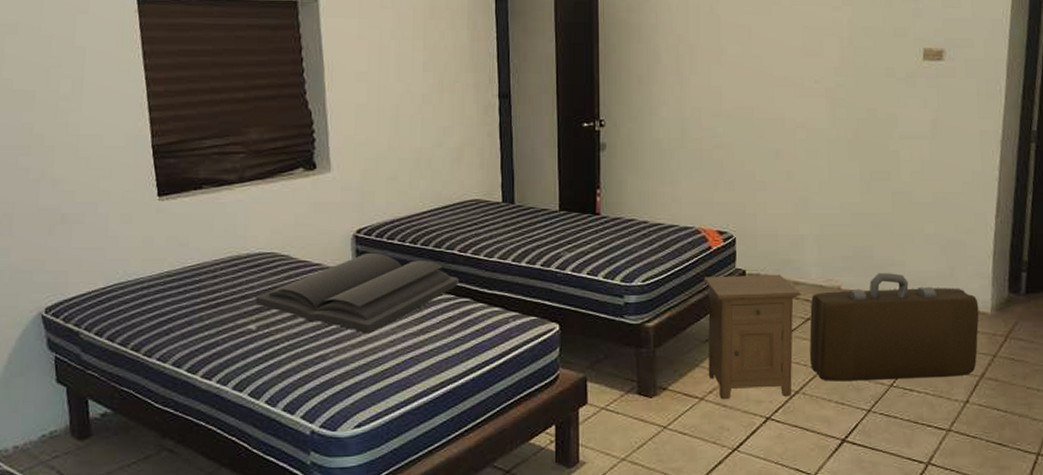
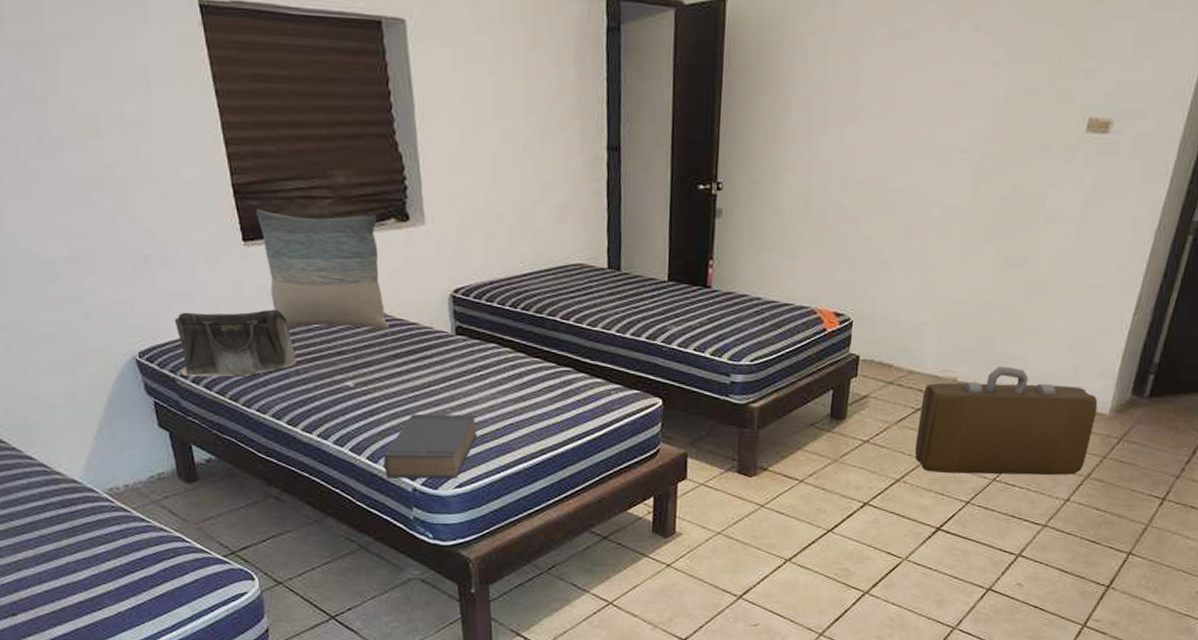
saddlebag: none [84,258,202,329] -> present [174,309,297,378]
pillow: none [172,166,294,274] -> present [255,209,390,330]
towel: present [255,253,459,333] -> none [351,315,560,397]
book: none [282,350,378,422] -> present [384,413,478,479]
nightstand: present [703,274,800,399] -> none [810,359,914,484]

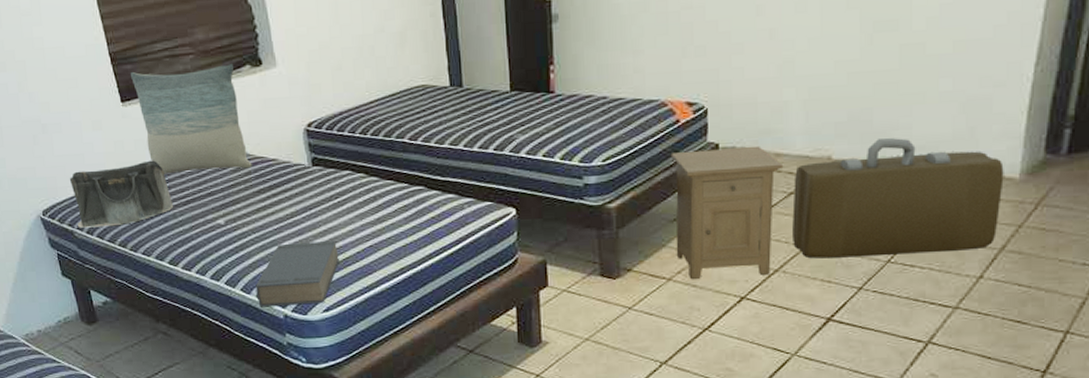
nightstand: none [810,359,914,484] -> present [670,145,782,279]

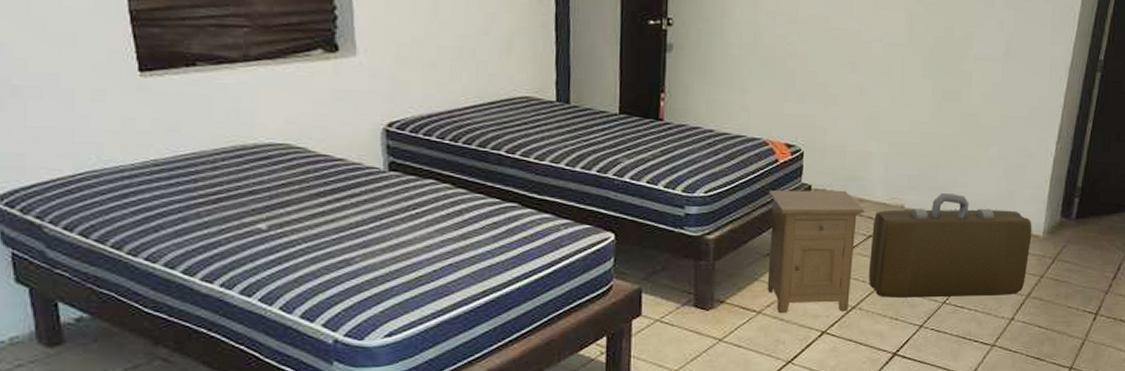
saddlebag: present [69,160,174,228] -> none [45,145,199,223]
pillow: present [130,64,252,174] -> none [156,38,312,167]
book: present [255,240,340,307] -> none [299,255,412,330]

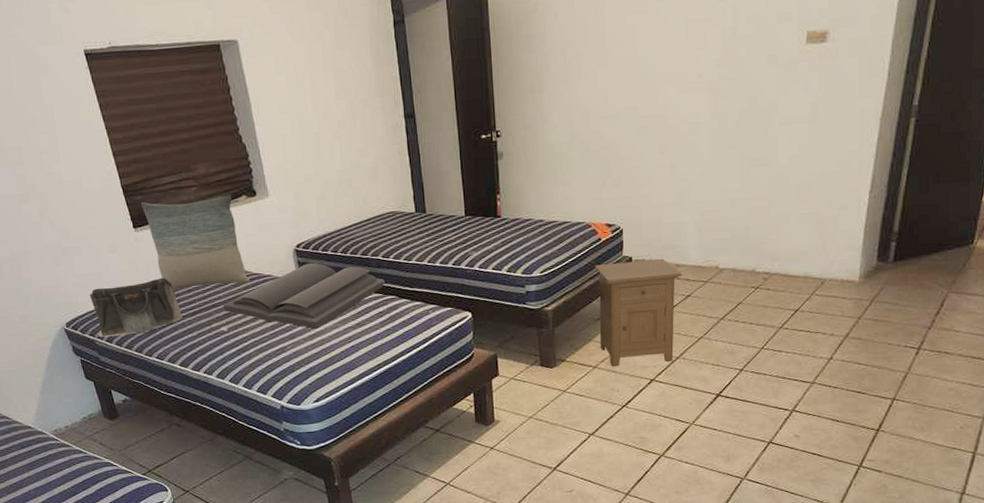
saddlebag: none [45,145,199,223] -> present [89,277,183,337]
pillow: none [156,38,312,167] -> present [140,195,250,290]
towel: none [265,150,505,237] -> present [223,263,385,329]
suitcase: present [869,193,1032,298] -> none [689,251,847,347]

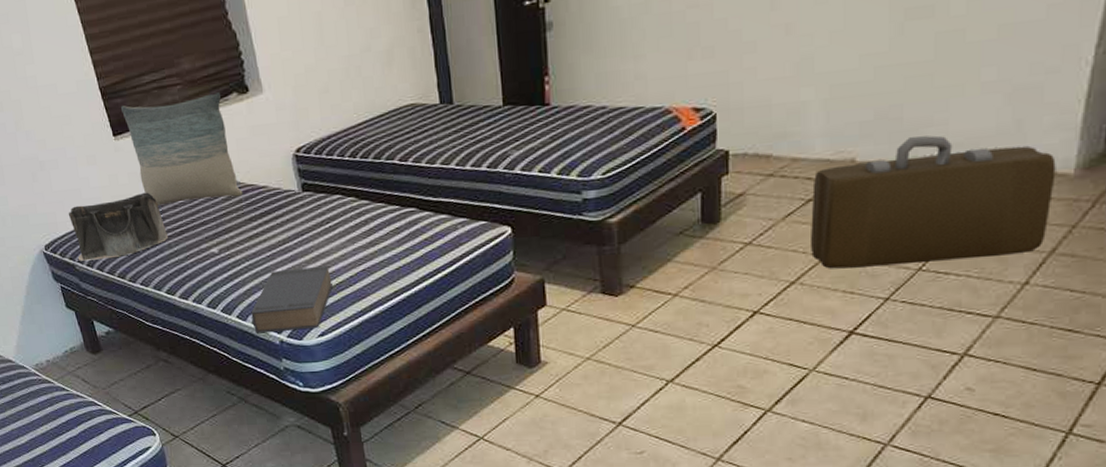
towel: present [223,263,385,329] -> none [212,170,402,249]
book: none [256,342,327,400] -> present [251,265,334,334]
nightstand: present [594,258,681,366] -> none [676,150,800,294]
suitcase: none [689,251,847,347] -> present [811,135,1056,269]

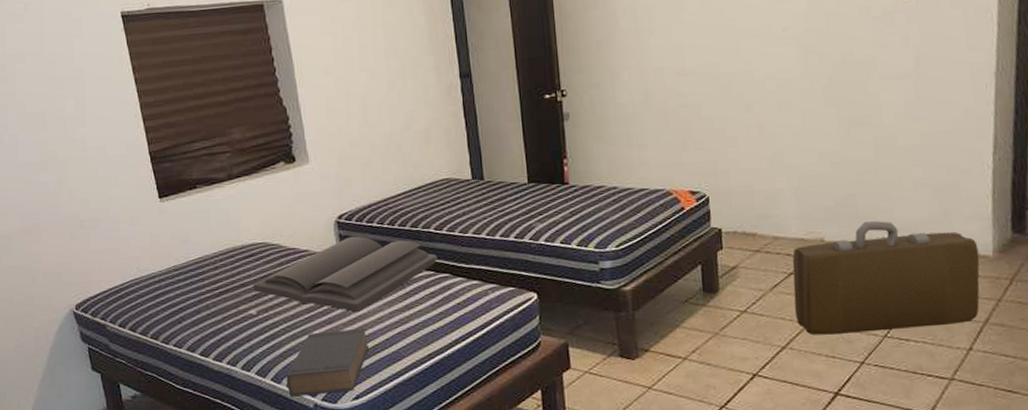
saddlebag: present [68,192,169,261] -> none [104,253,207,321]
pillow: present [120,92,243,206] -> none [168,161,285,267]
towel: none [212,170,402,249] -> present [253,236,437,312]

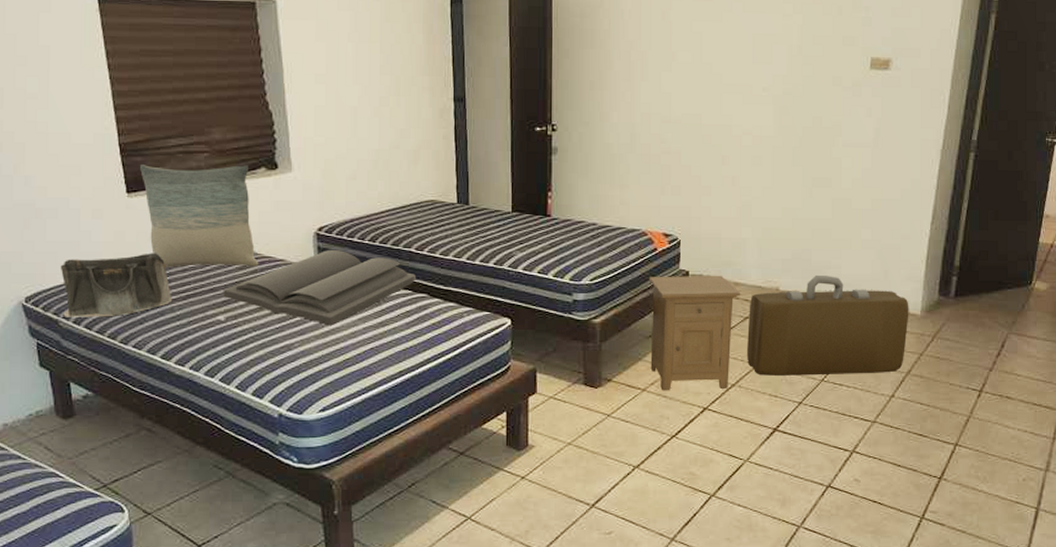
saddlebag: none [104,253,207,321] -> present [60,253,173,317]
pillow: none [168,161,285,267] -> present [139,165,259,268]
book: present [286,327,370,397] -> none [251,341,340,406]
nightstand: none [678,230,781,357] -> present [648,275,740,390]

